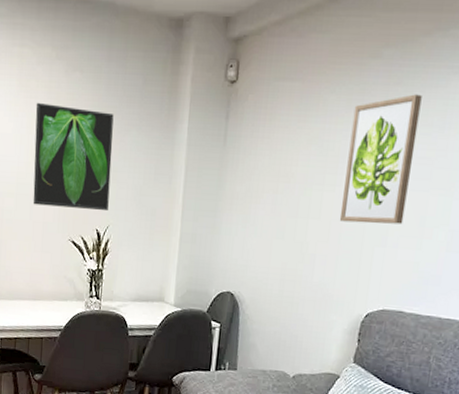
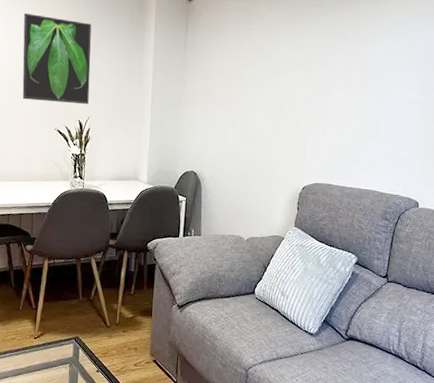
wall art: present [339,94,422,225] -> none [279,14,338,115]

